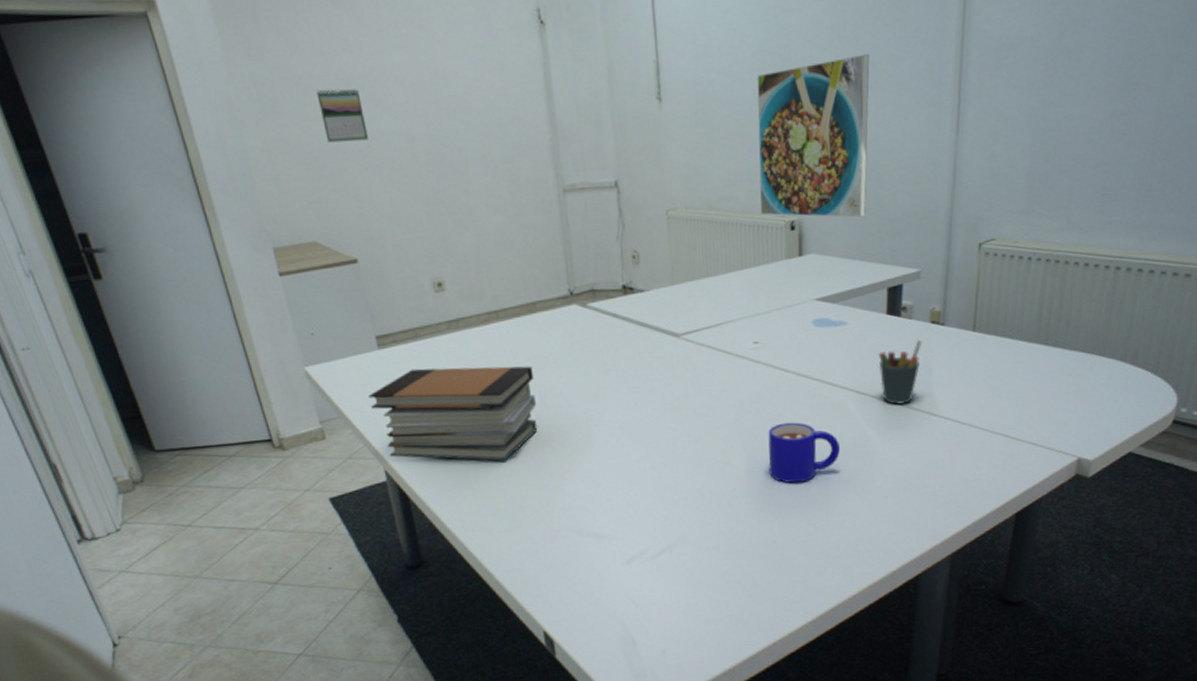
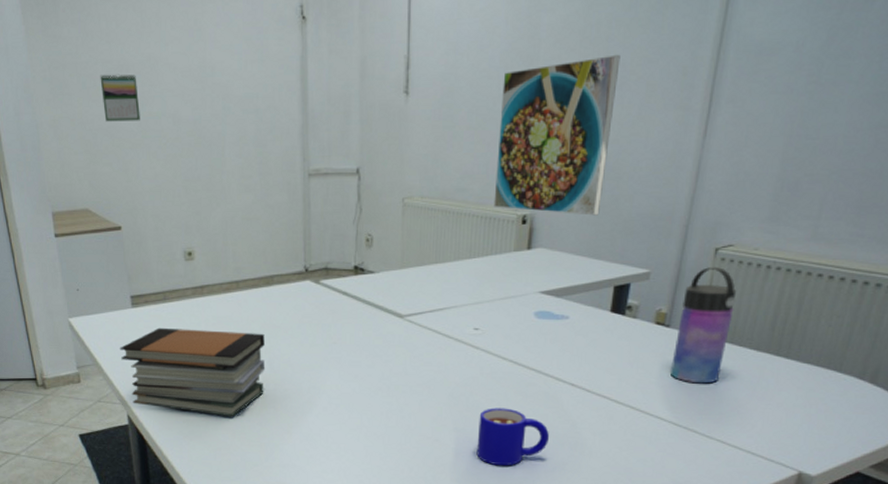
pen holder: present [878,339,923,405] -> none [596,339,645,401]
water bottle: none [950,262,1003,380] -> present [670,267,737,384]

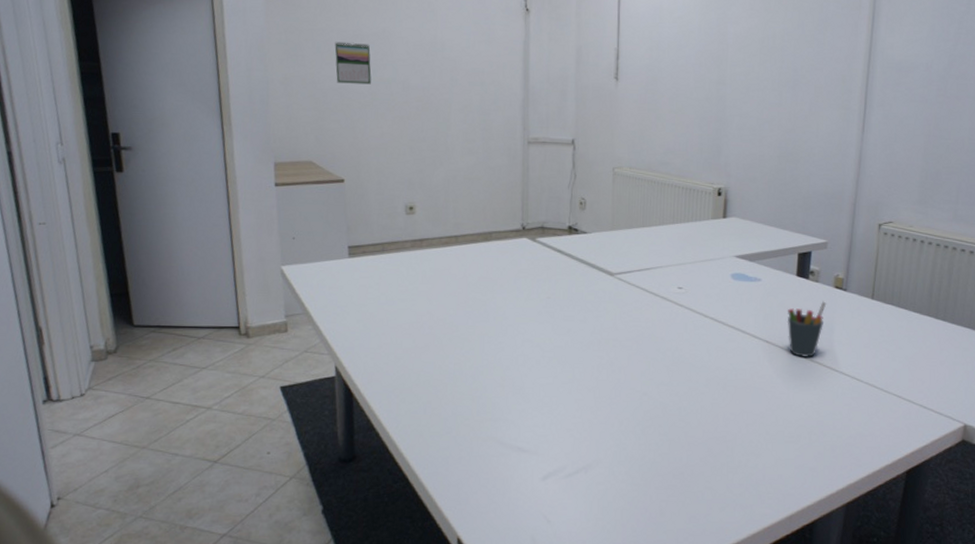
book stack: present [120,327,266,417] -> none [333,278,481,370]
mug: present [476,408,550,466] -> none [682,362,749,420]
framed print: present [493,54,620,216] -> none [693,61,793,192]
pen holder: none [596,339,645,401] -> present [787,301,827,357]
water bottle: present [670,267,737,384] -> none [850,240,899,343]

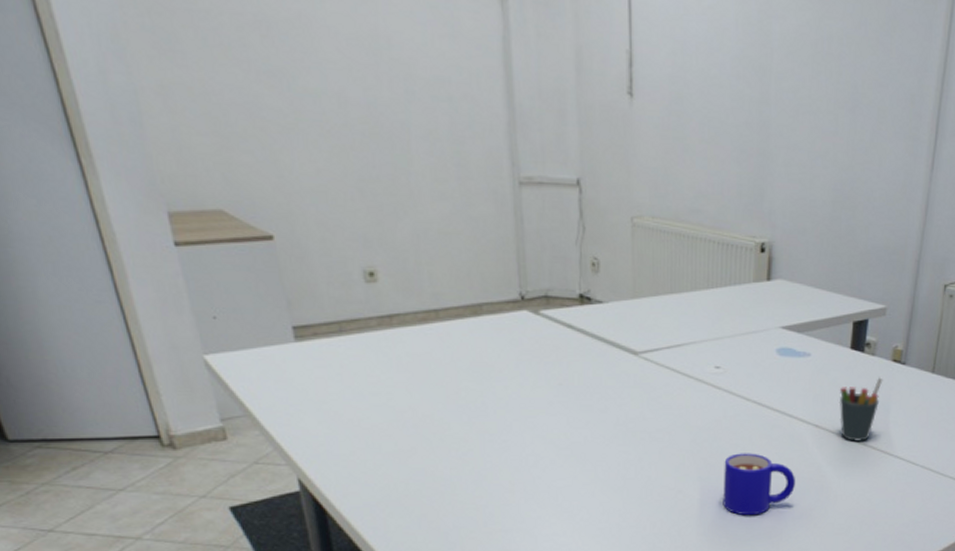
calendar: present [334,41,372,85] -> none [228,30,291,98]
mug: none [682,362,749,420] -> present [723,453,796,516]

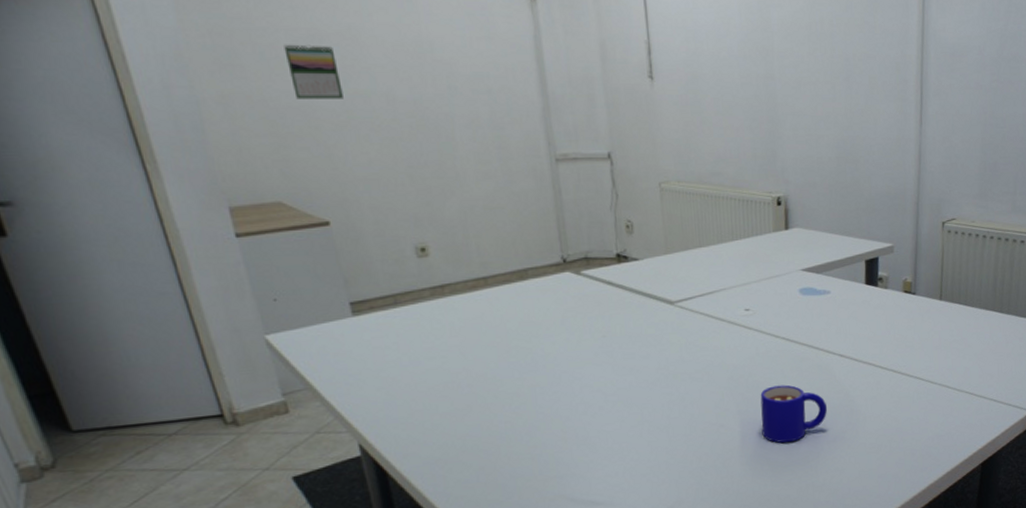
calendar: none [228,30,291,98] -> present [284,44,343,99]
pen holder: present [839,377,883,442] -> none [859,307,897,367]

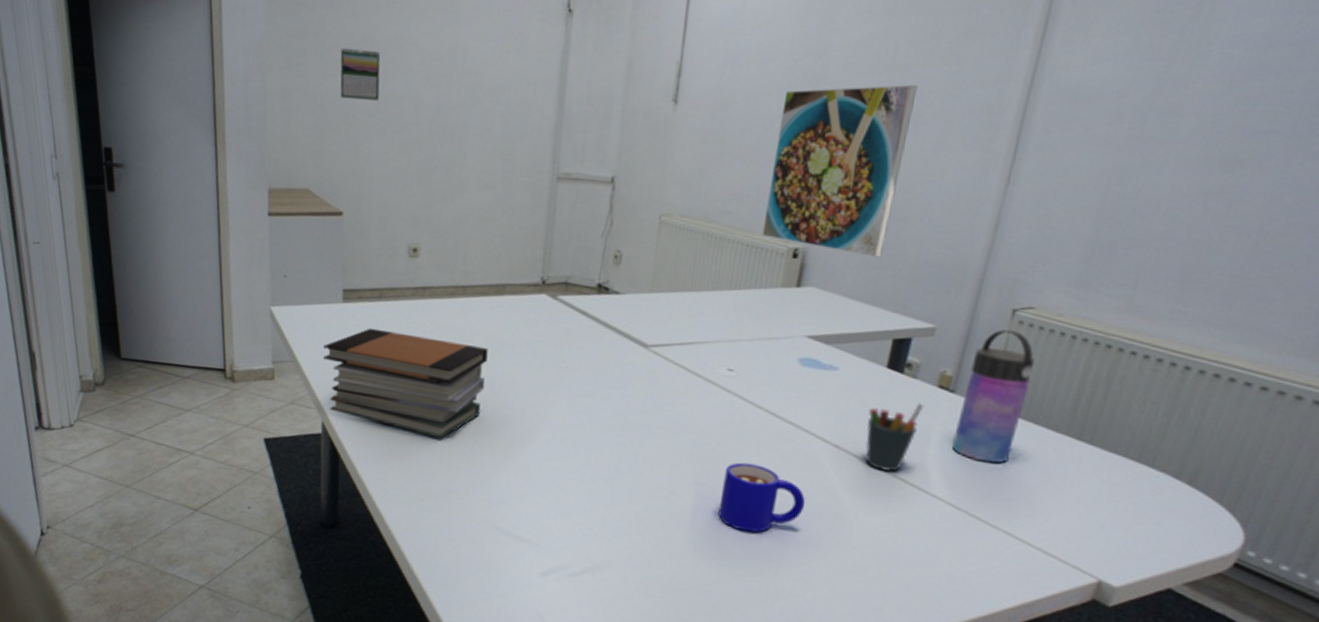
book stack: none [341,333,530,431] -> present [323,328,488,439]
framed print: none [743,49,845,196] -> present [762,84,918,258]
pen holder: none [859,307,897,367] -> present [864,402,925,472]
water bottle: none [921,238,964,344] -> present [952,329,1035,464]

